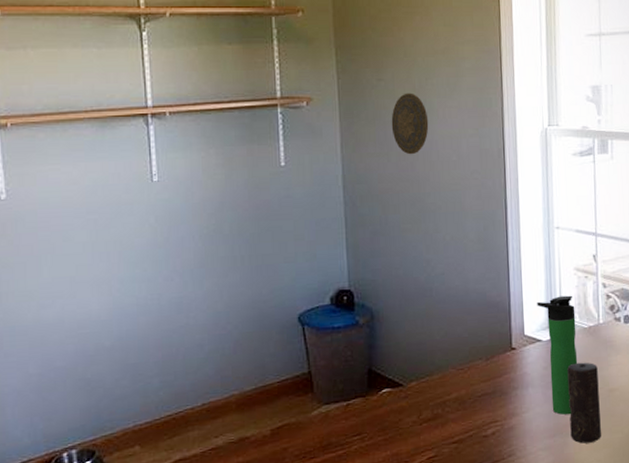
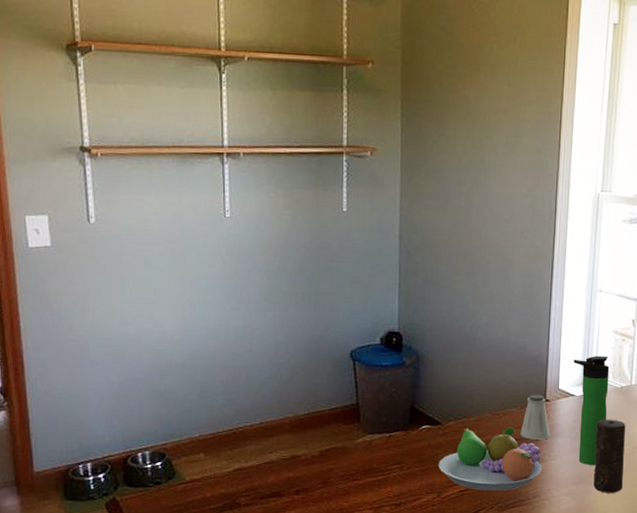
decorative plate: present [391,93,429,155] -> none [449,149,485,210]
fruit bowl: none [403,382,515,455] -> present [438,427,543,490]
saltshaker: none [488,343,520,393] -> present [520,394,550,440]

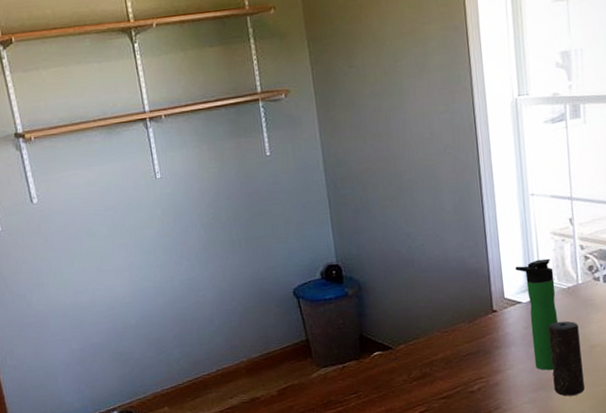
fruit bowl: present [438,427,543,490] -> none [395,343,500,409]
saltshaker: present [520,394,550,440] -> none [472,306,503,352]

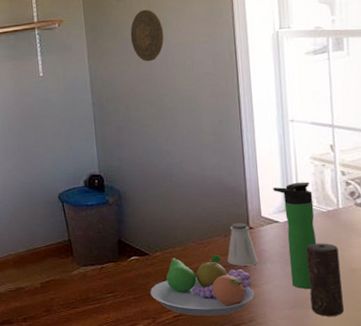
decorative plate: none [364,76,401,136] -> present [130,9,164,62]
fruit bowl: none [395,343,500,409] -> present [150,255,255,316]
saltshaker: none [472,306,503,352] -> present [227,222,258,266]

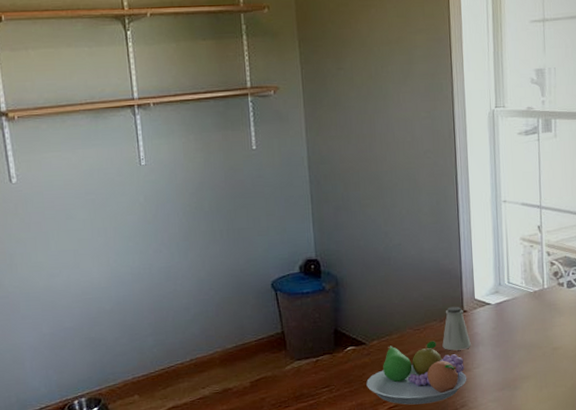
decorative plate: present [130,9,164,62] -> none [350,80,385,137]
bottle: present [273,182,317,290] -> none [486,263,524,371]
candle: present [306,243,344,316] -> none [514,323,546,396]

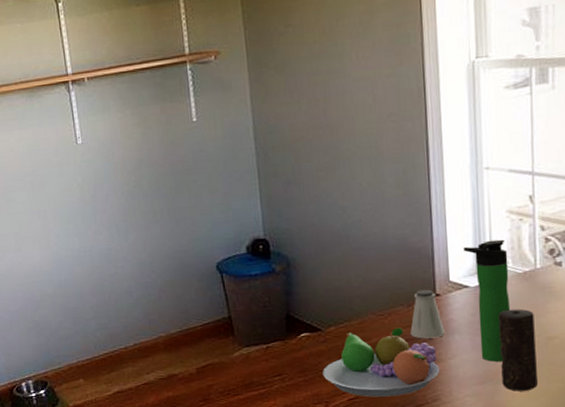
bottle: none [486,263,524,371] -> present [463,239,511,363]
candle: none [514,323,546,396] -> present [498,308,538,391]

